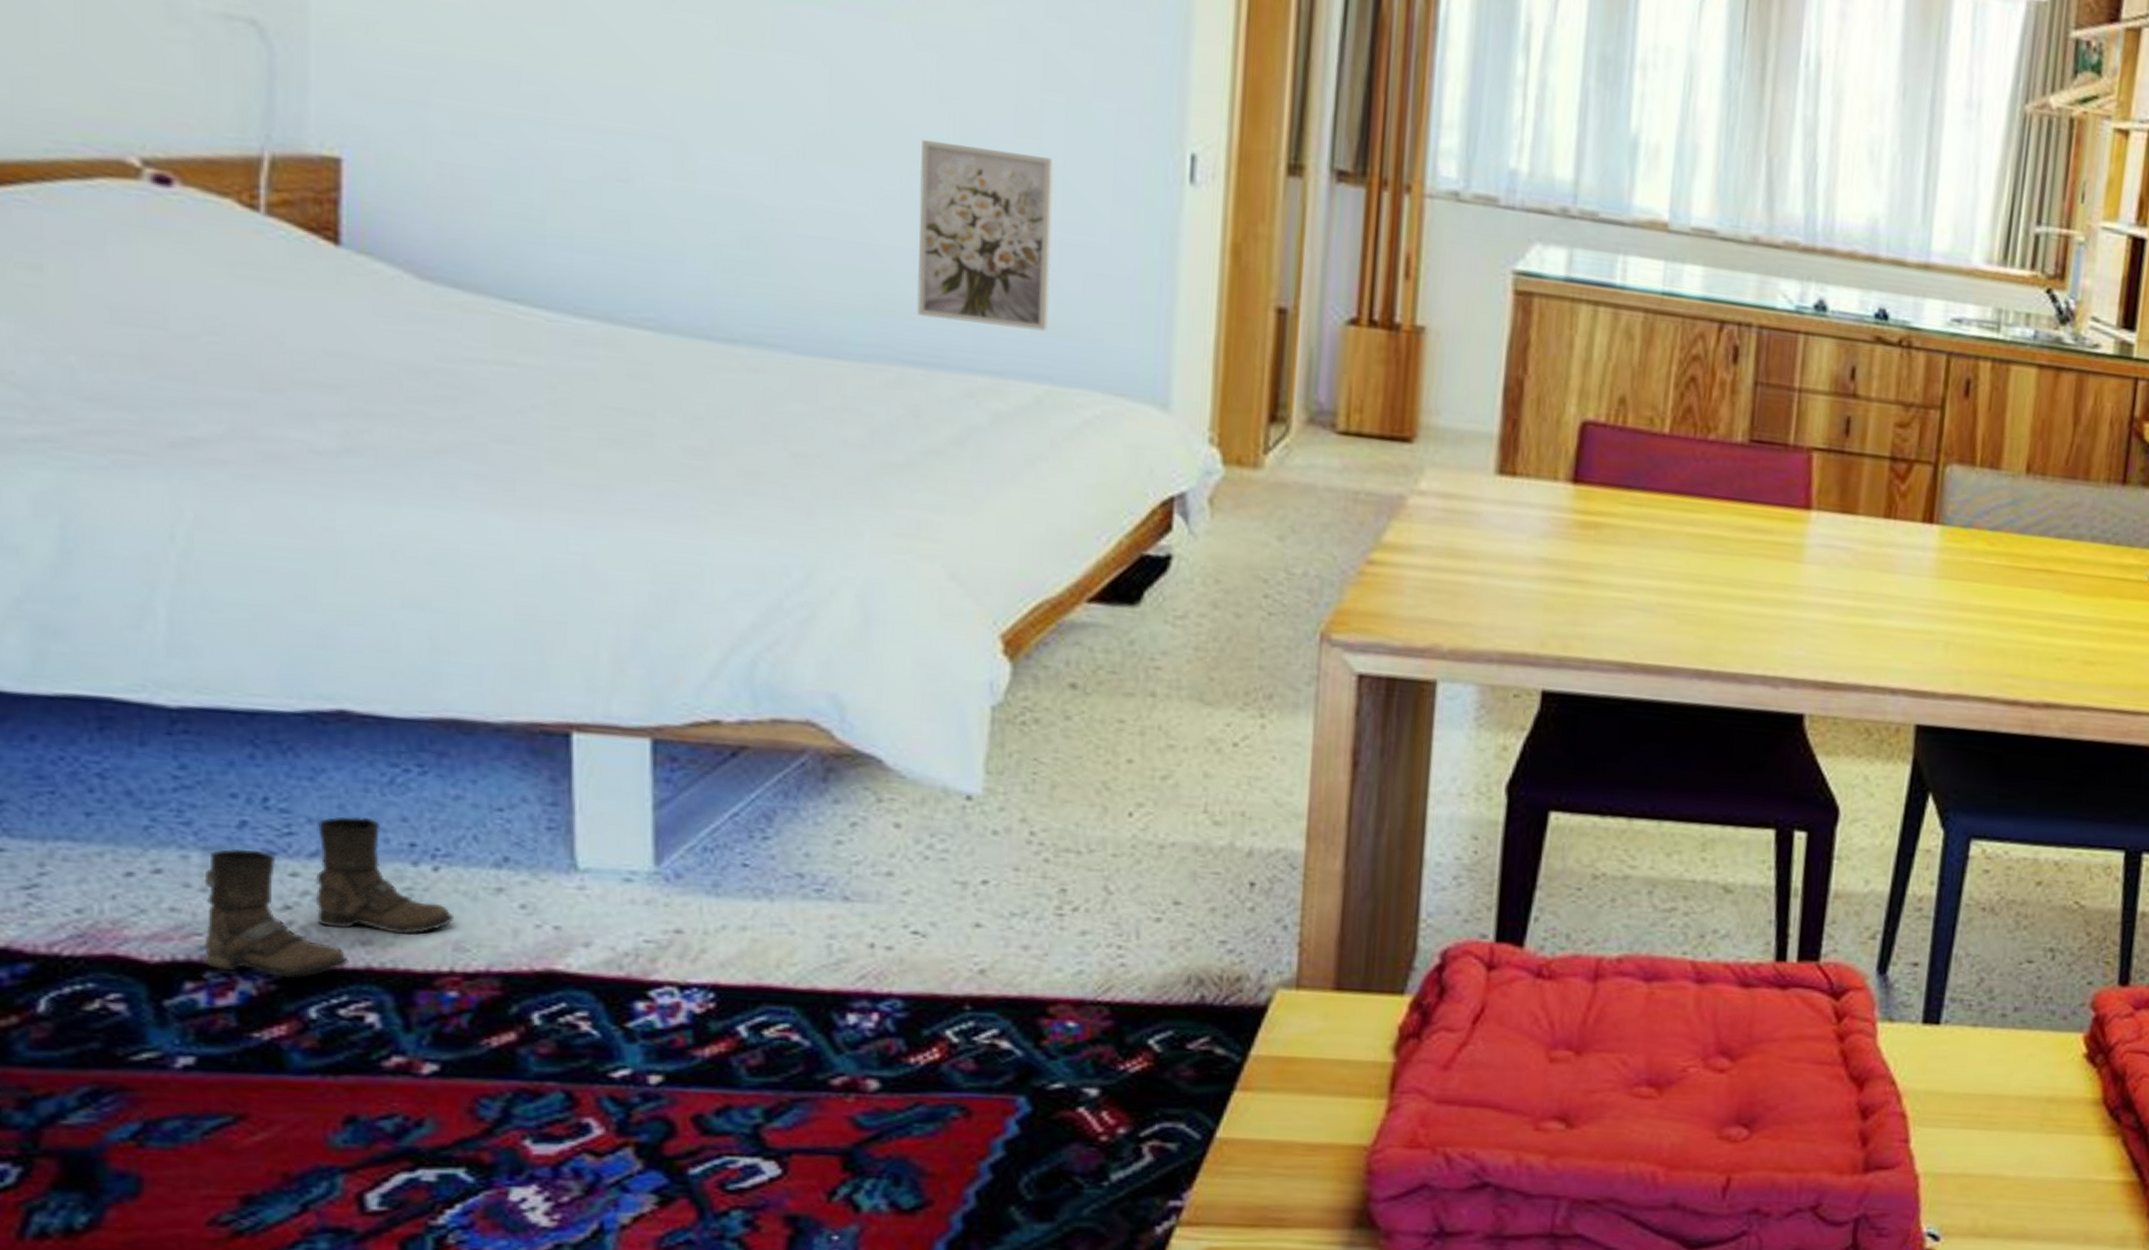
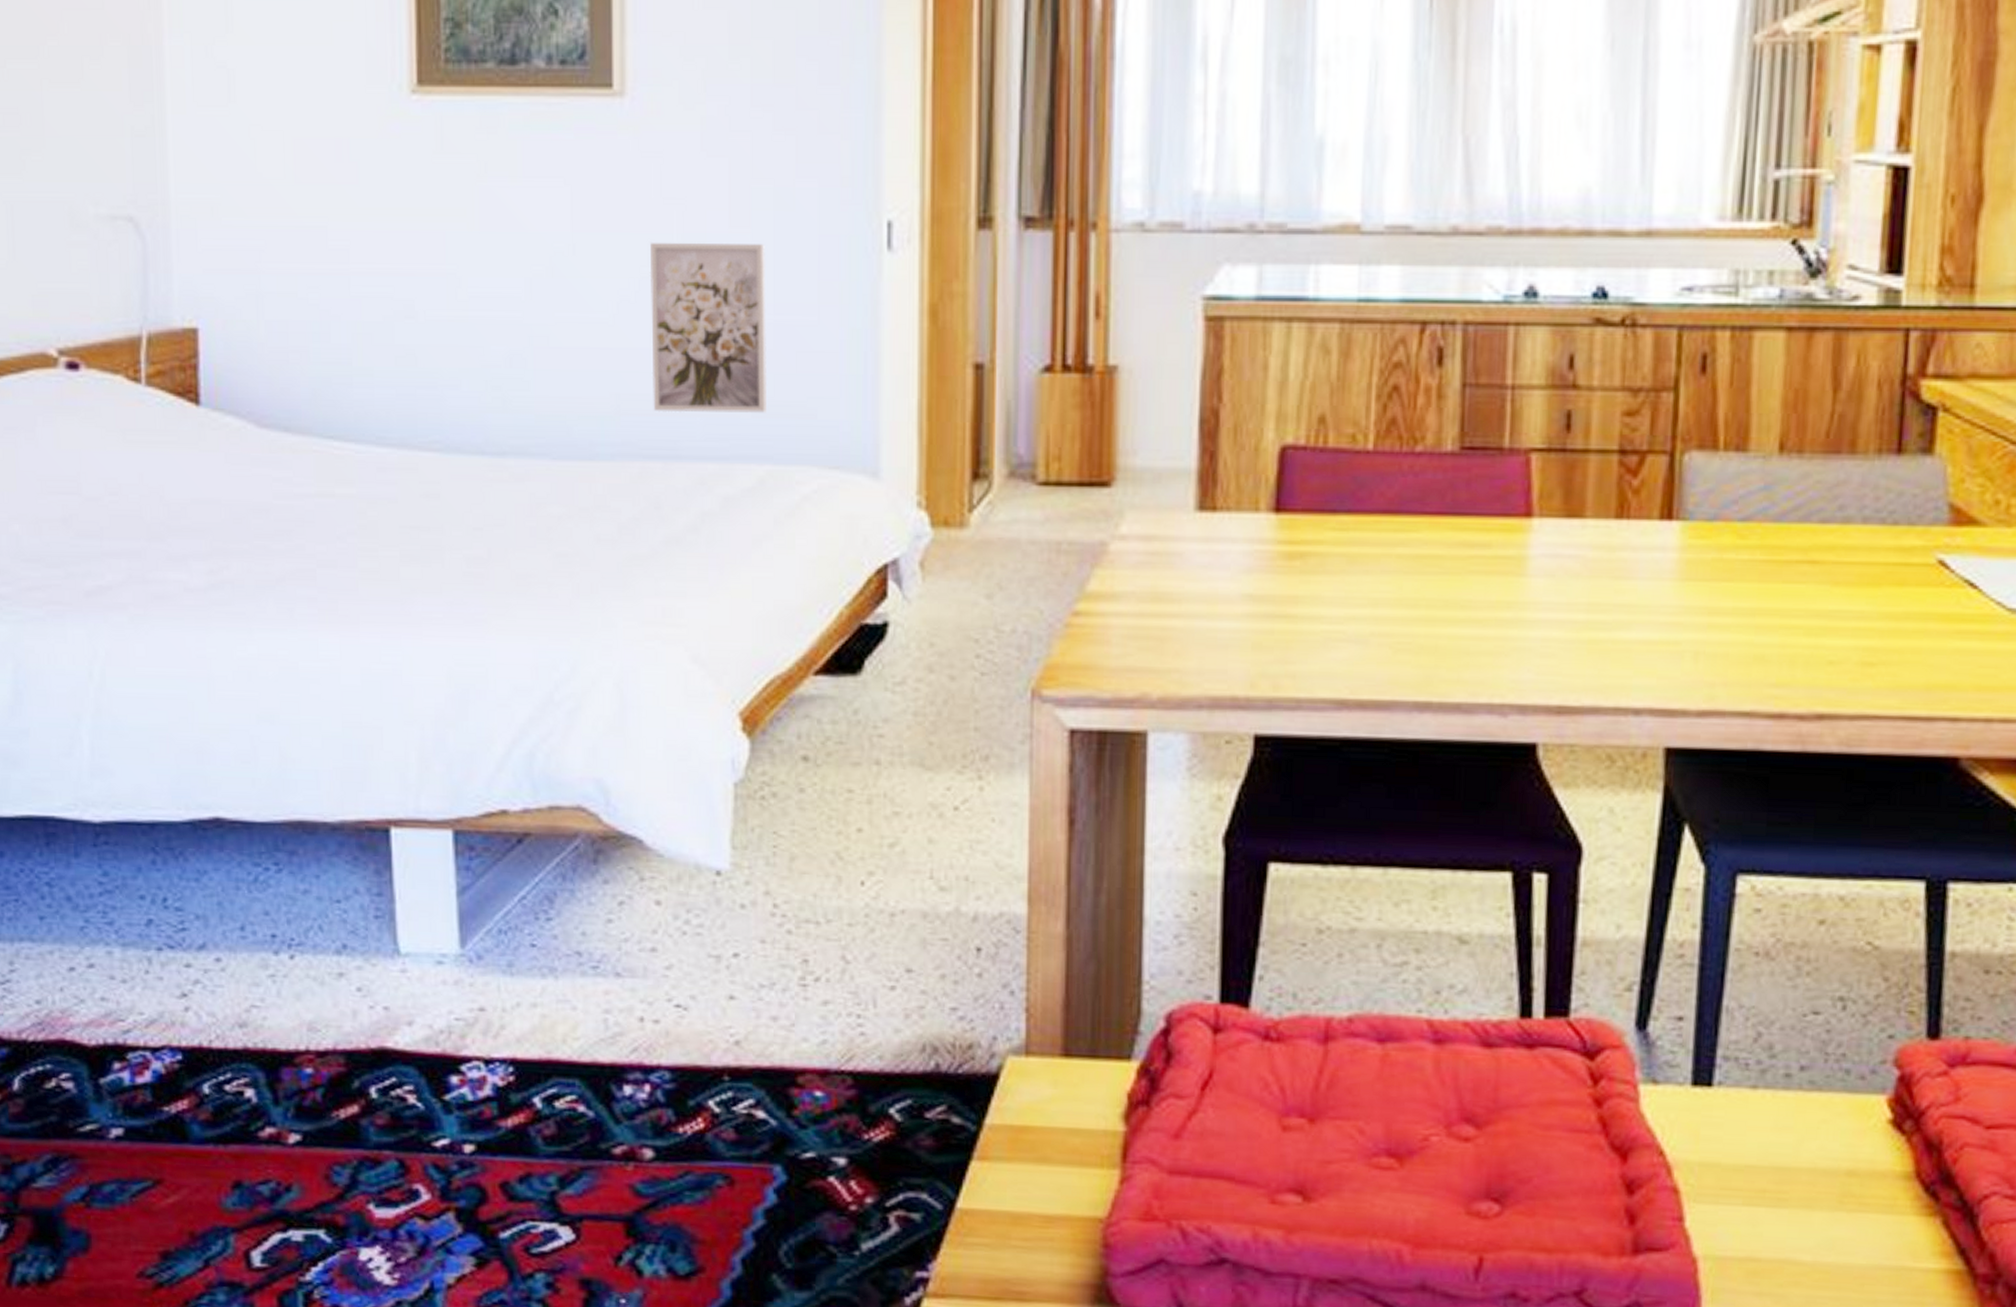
boots: present [204,816,455,978] -> none [124,912,308,1058]

